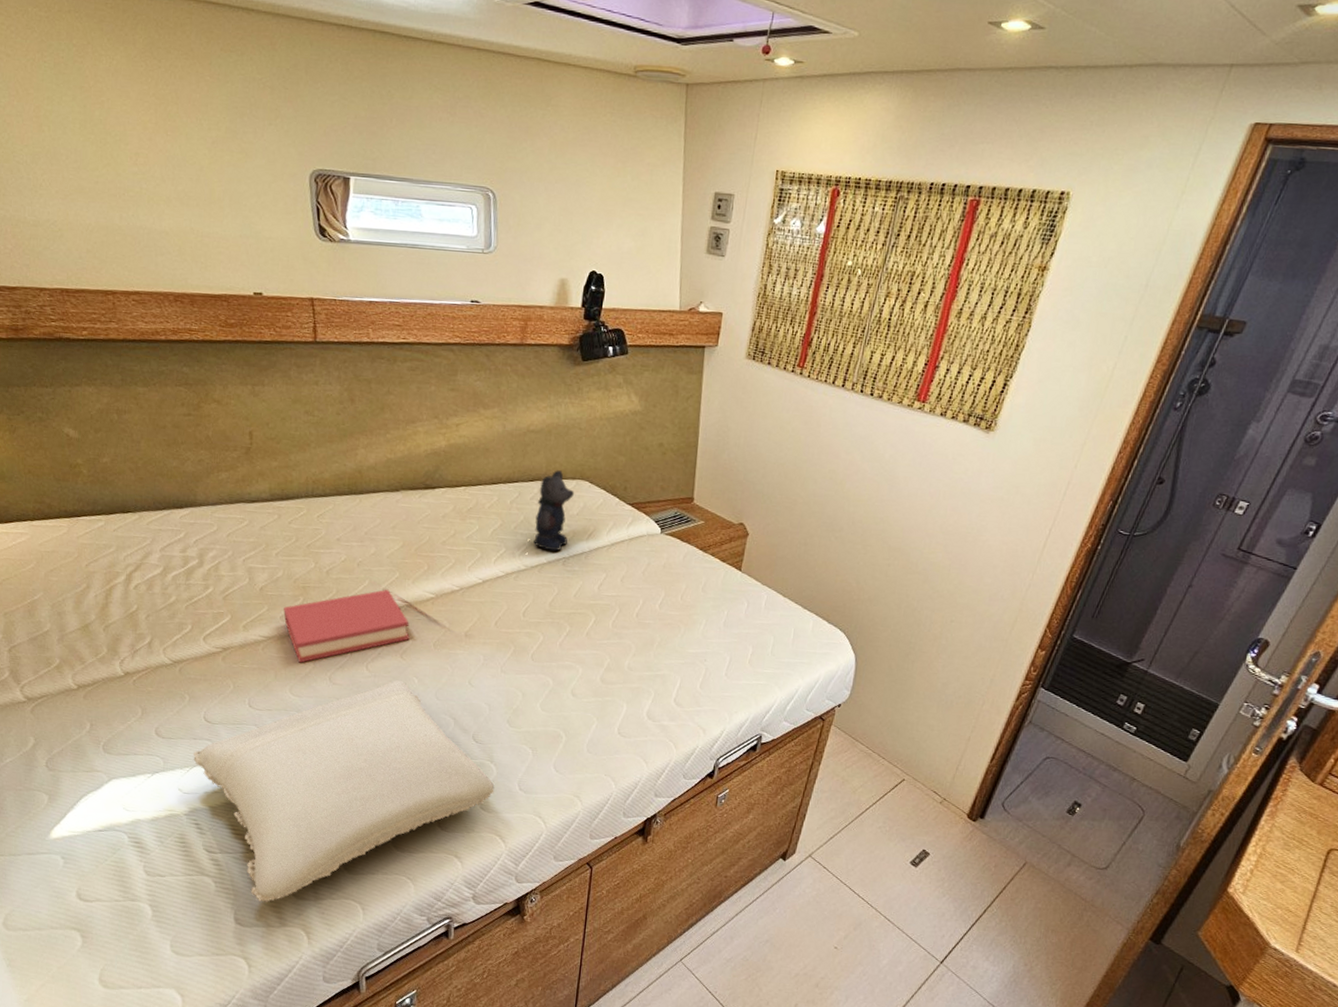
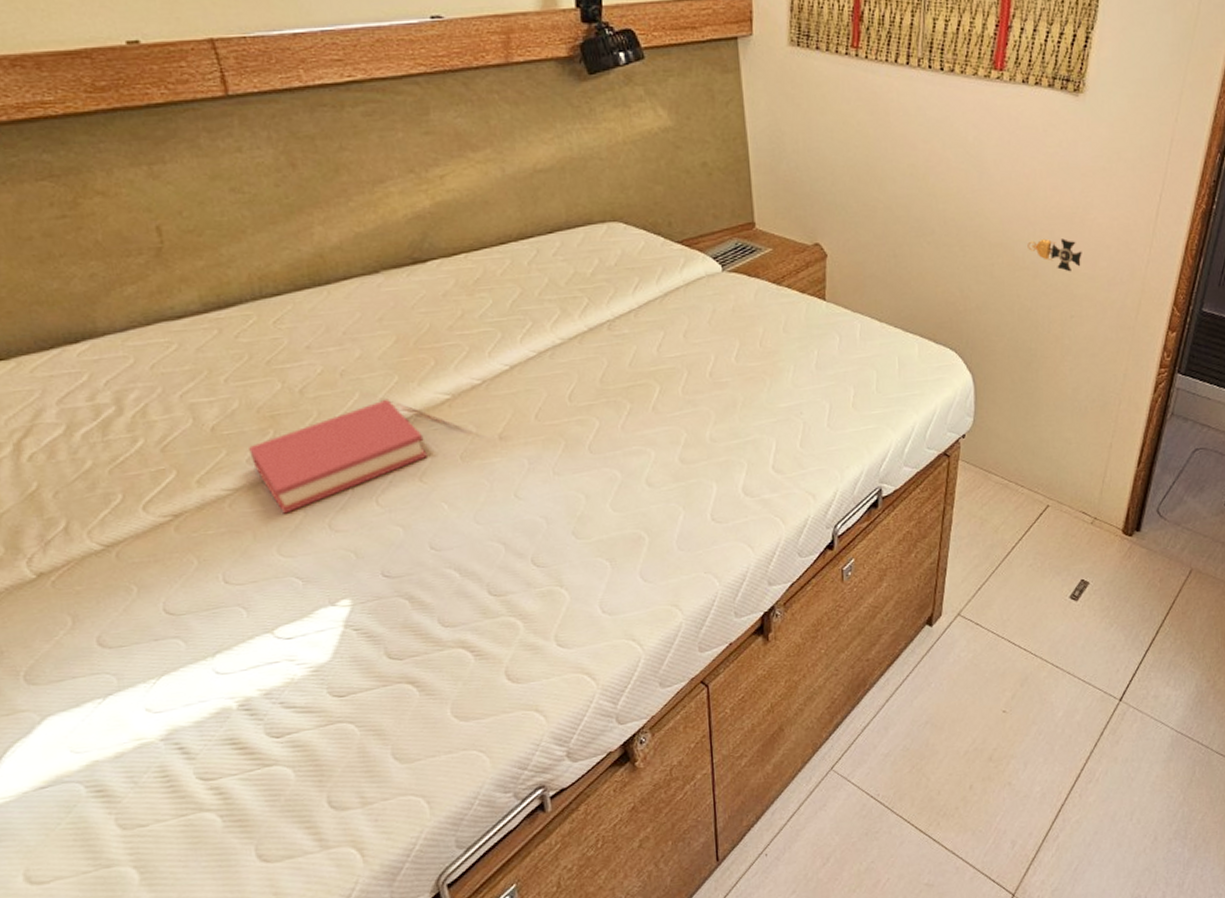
pillow: present [193,680,495,902] -> none [158,510,571,826]
bear: present [533,470,575,552] -> none [562,214,609,315]
medal: none [922,550,970,583] -> present [1027,238,1082,272]

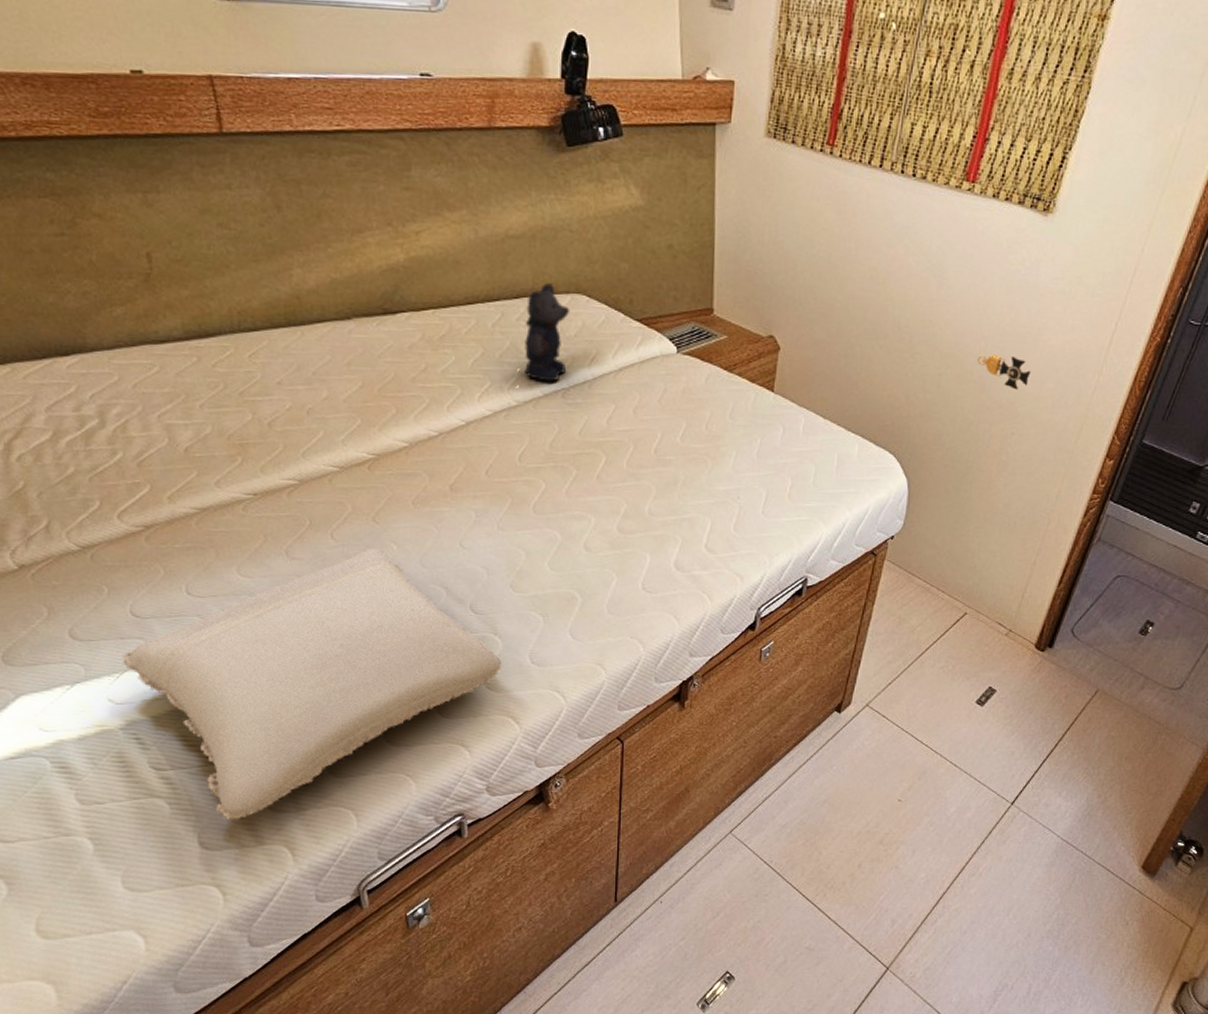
pillow: none [158,510,571,826] -> present [123,548,502,820]
hardback book: present [249,399,427,514] -> none [218,440,382,537]
bear: none [562,214,609,315] -> present [525,283,571,382]

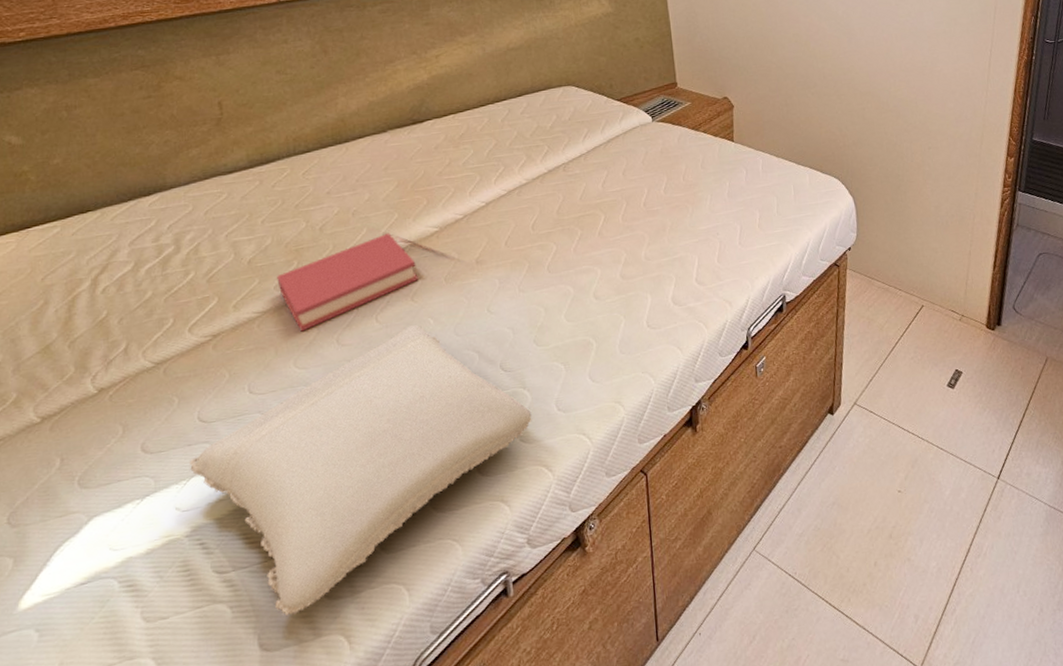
hardback book: none [218,440,382,537] -> present [277,232,418,332]
bear: present [525,283,571,382] -> none [528,81,564,160]
medal: present [977,354,1031,390] -> none [890,86,934,113]

